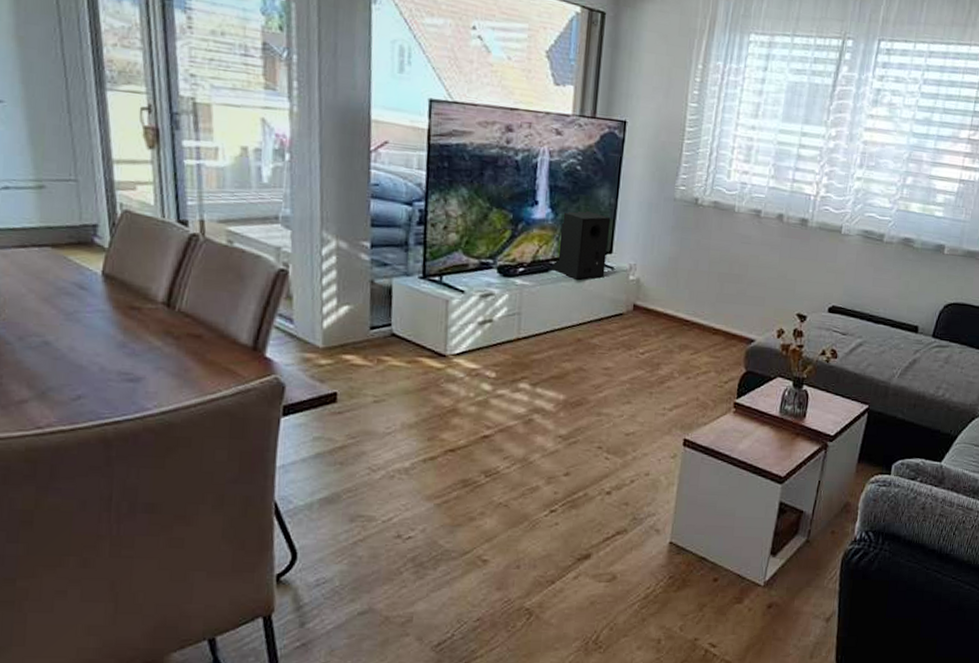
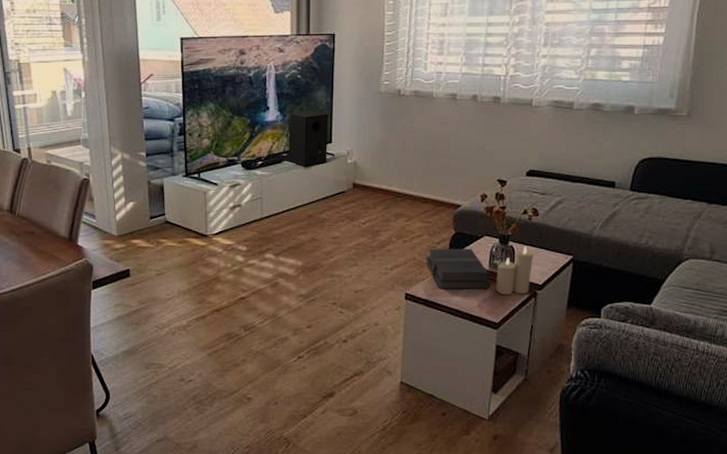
book: none [710,388,780,438] -> present [426,248,491,289]
candle: none [784,392,828,446] -> present [495,246,534,295]

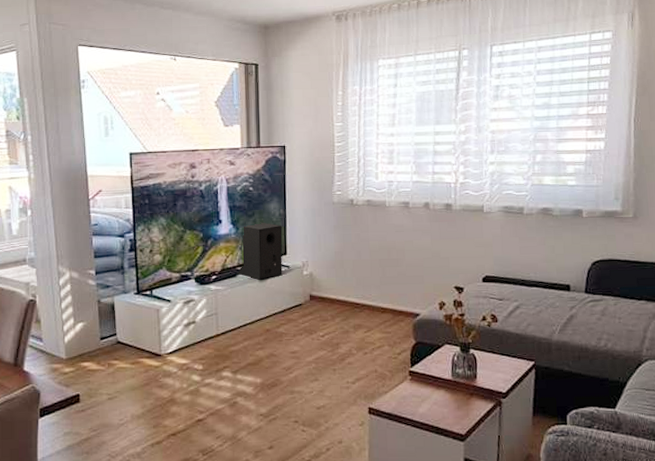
book: present [426,248,491,289] -> none [387,358,455,401]
candle: present [495,246,534,295] -> none [459,354,496,405]

